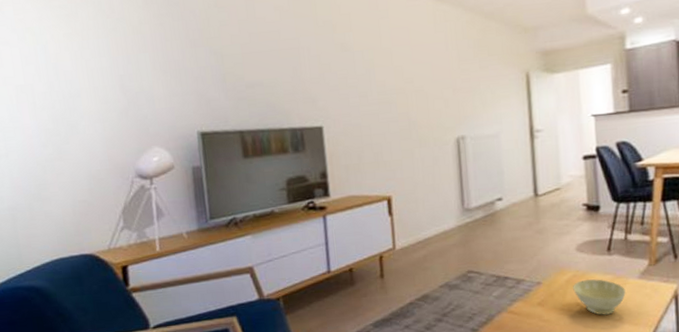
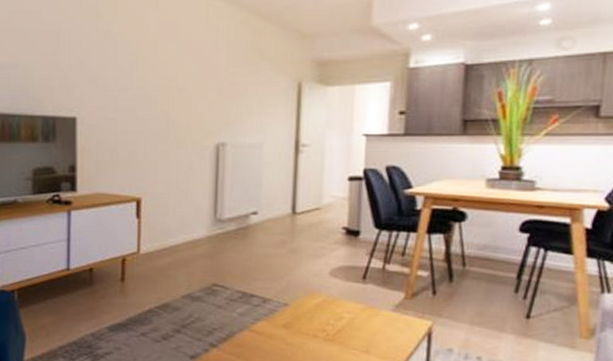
bowl: present [573,279,626,316] -> none [321,306,377,346]

